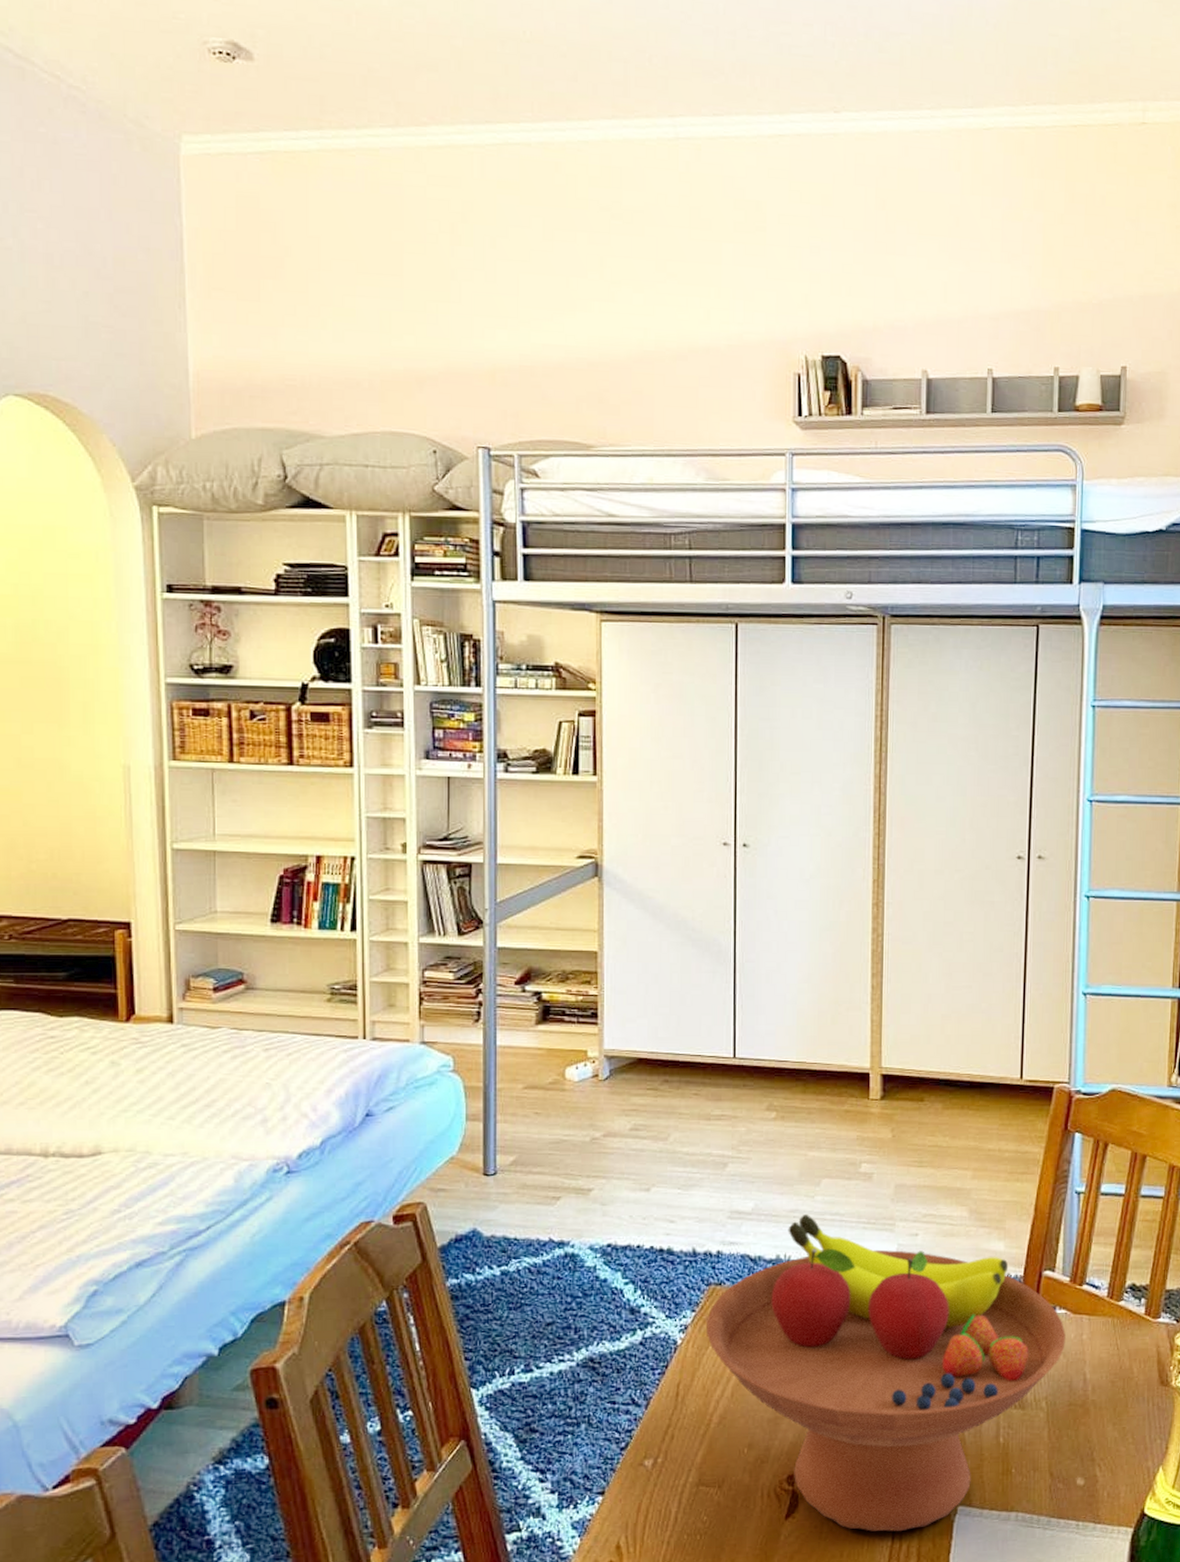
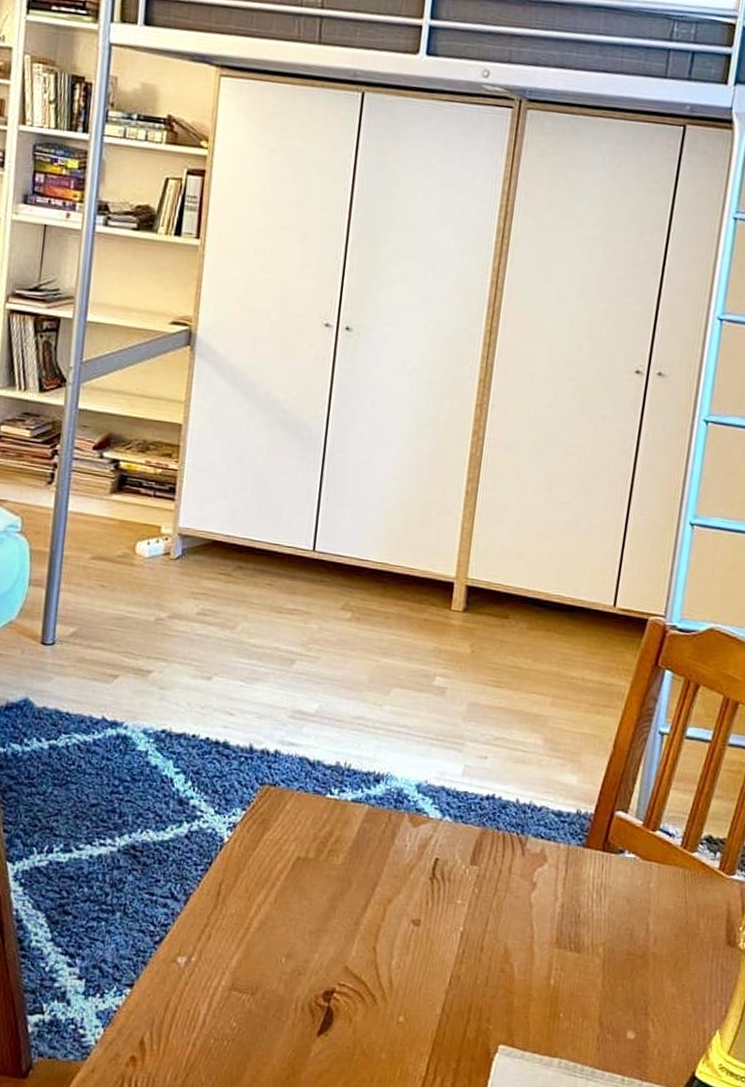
fruit bowl: present [706,1215,1066,1532] -> none [255,723,633,1064]

